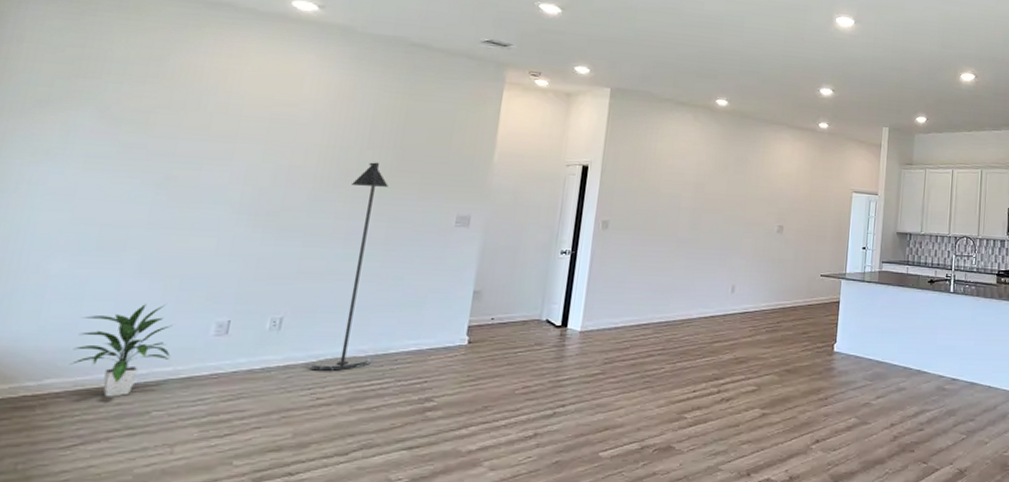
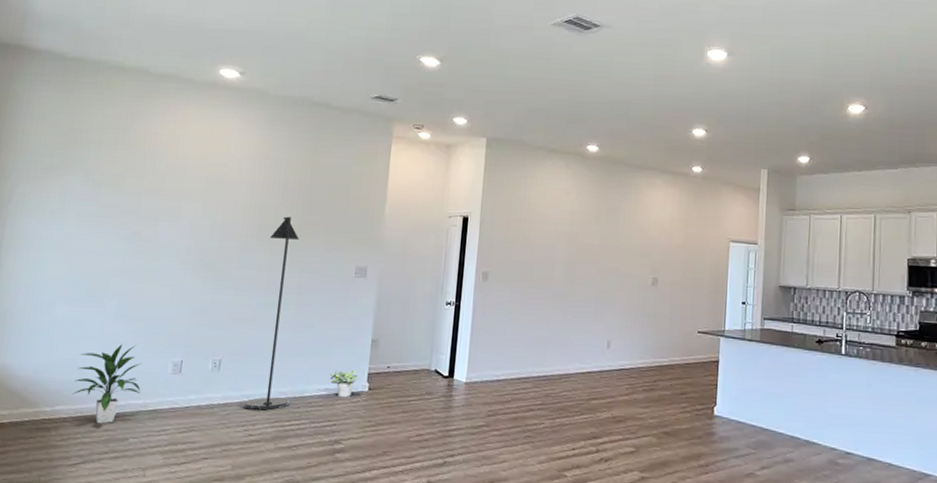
potted plant: none [421,323,456,353] -> present [329,369,358,398]

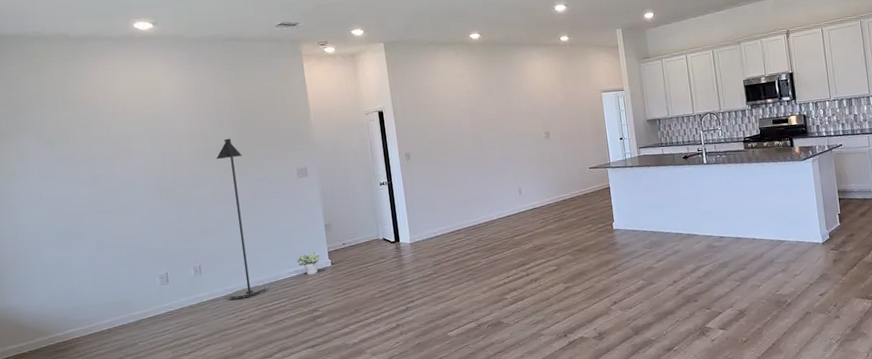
indoor plant: present [72,344,141,424] -> none [75,268,138,337]

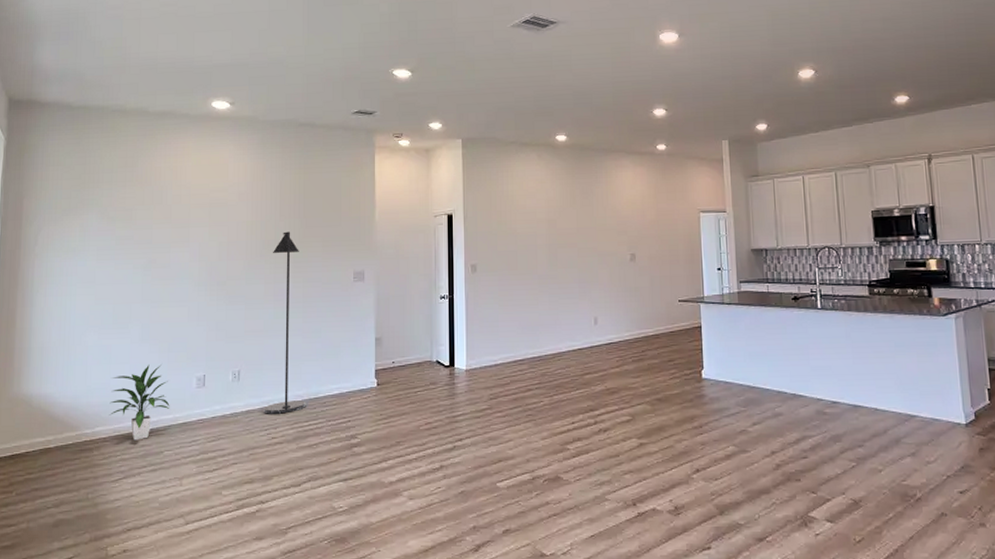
indoor plant: none [75,268,138,337] -> present [109,364,170,441]
potted plant: present [295,251,321,276] -> none [339,368,366,395]

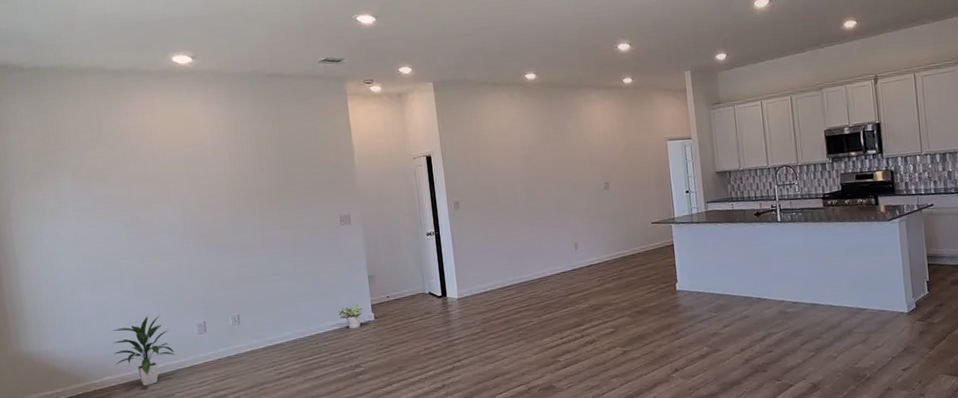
floor lamp: present [264,231,306,414] -> none [256,181,309,353]
potted plant: none [339,368,366,395] -> present [337,304,364,329]

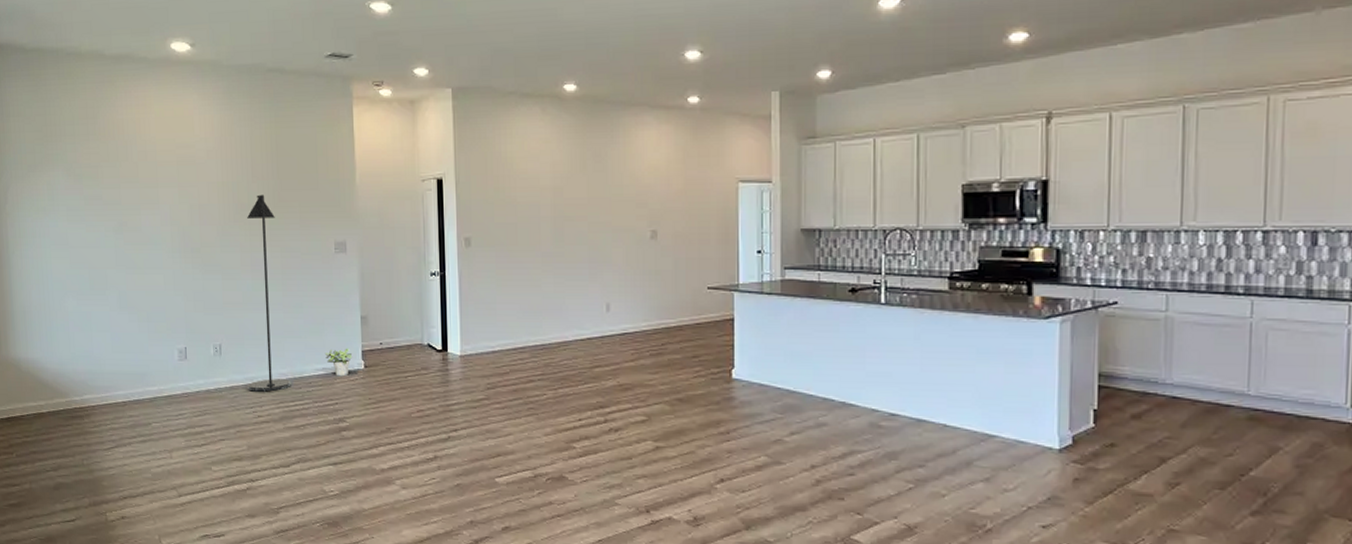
indoor plant: present [111,315,175,386] -> none [94,334,154,411]
floor lamp: none [256,181,309,353] -> present [247,194,291,392]

